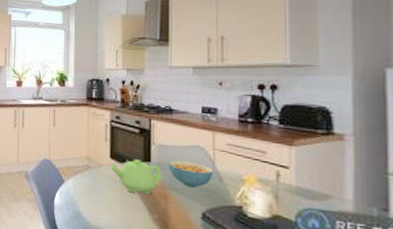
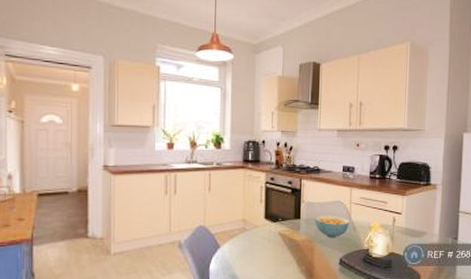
teapot: present [110,159,162,195] -> none [265,218,310,249]

